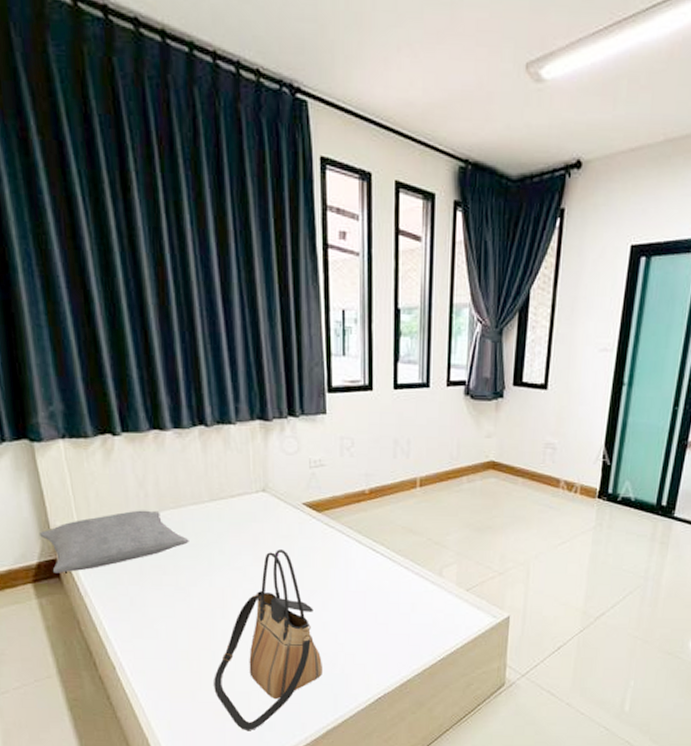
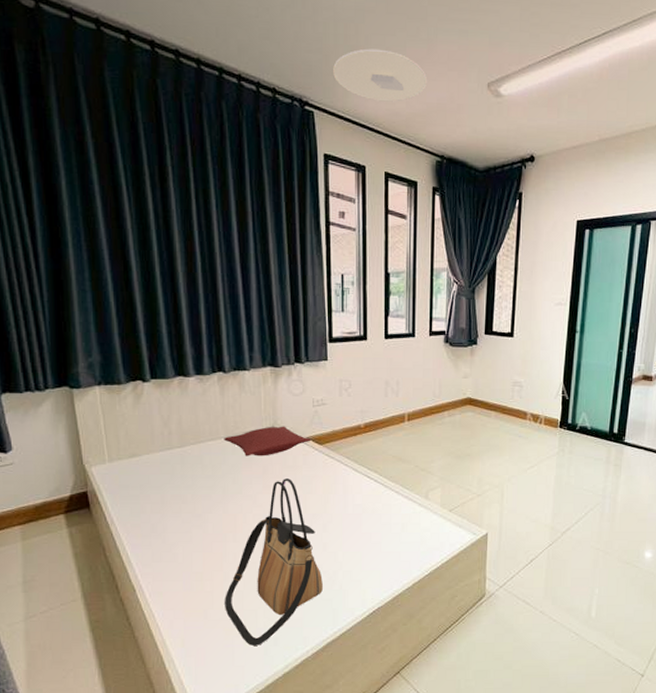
pillow: present [38,510,189,573] -> none [72,446,206,504]
pillow: none [208,489,308,524] -> present [224,426,311,456]
ceiling light: none [331,16,450,89] -> present [333,48,428,102]

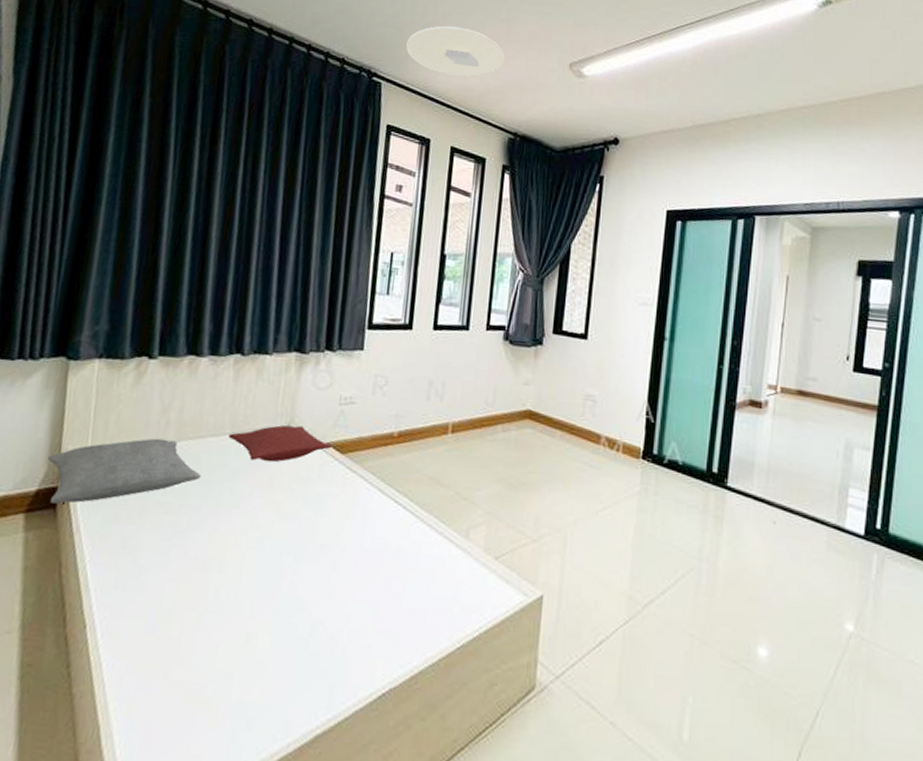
pillow: none [72,446,206,504] -> present [47,438,201,504]
tote bag: present [225,479,323,646] -> none [191,493,323,727]

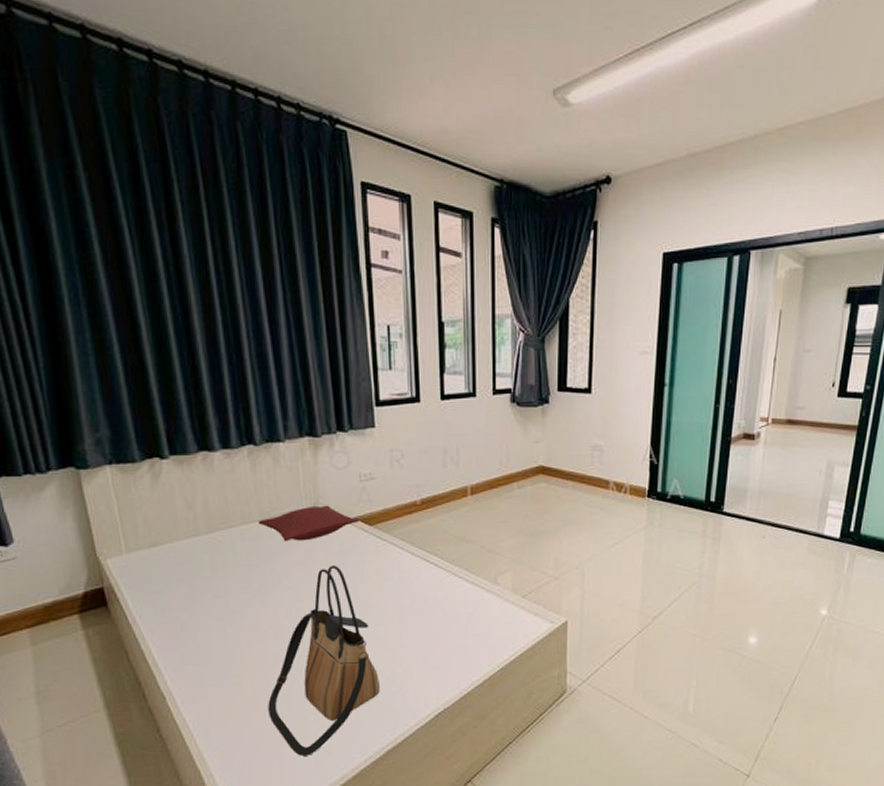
pillow: present [47,438,201,504] -> none [85,532,240,602]
tote bag: none [191,493,323,727] -> present [268,566,380,756]
ceiling light: present [406,26,506,78] -> none [368,51,482,116]

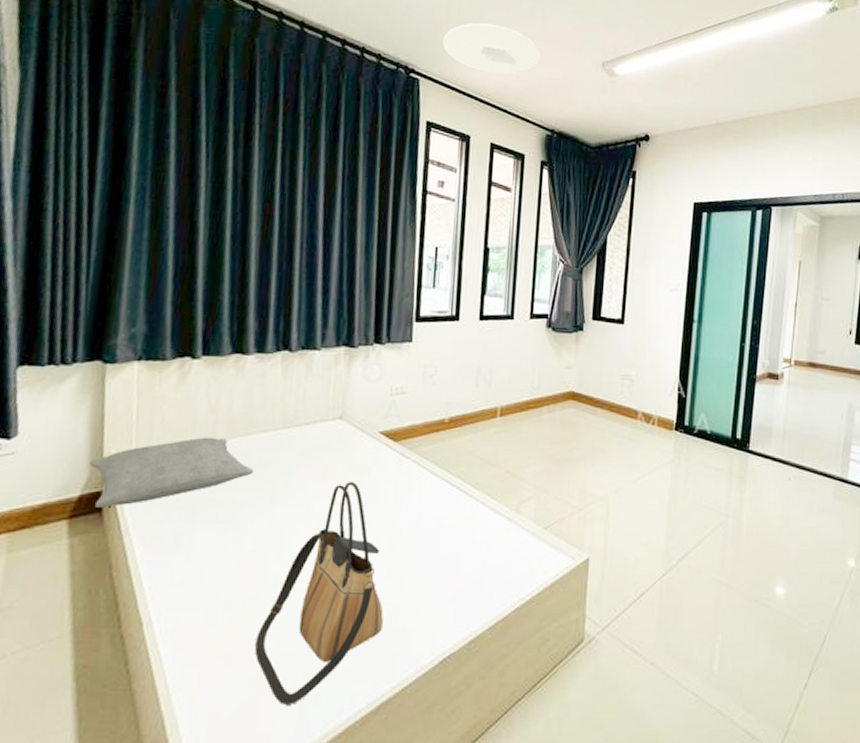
pillow: none [85,532,240,602] -> present [88,437,254,508]
pillow: present [258,505,360,542] -> none [280,417,385,454]
ceiling light: none [368,51,482,116] -> present [443,23,541,75]

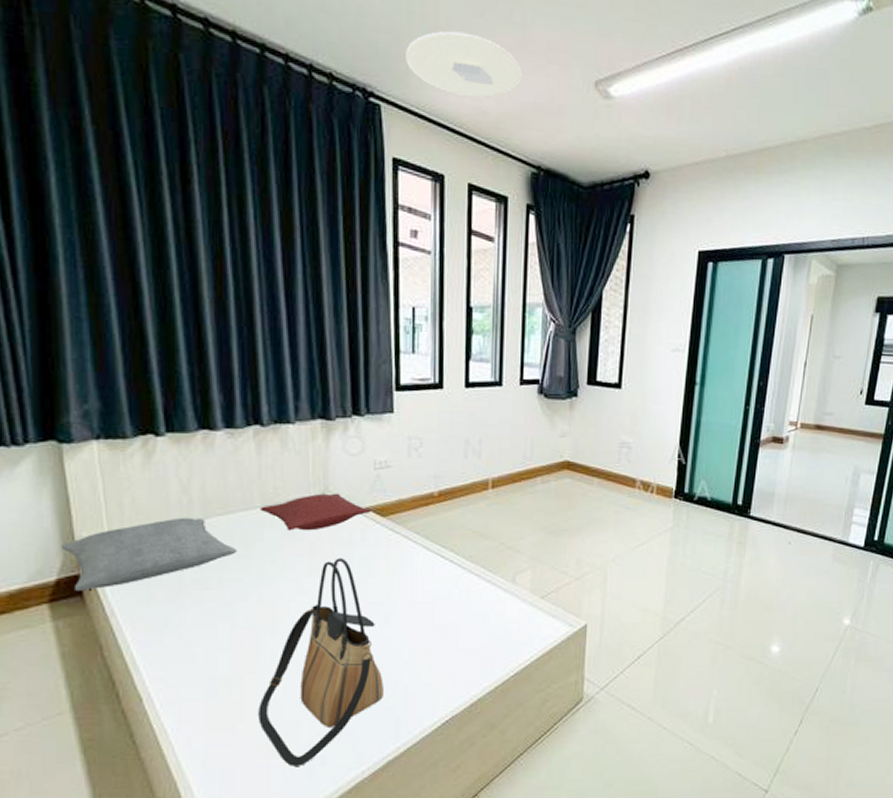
pillow: none [280,417,385,454] -> present [260,493,372,531]

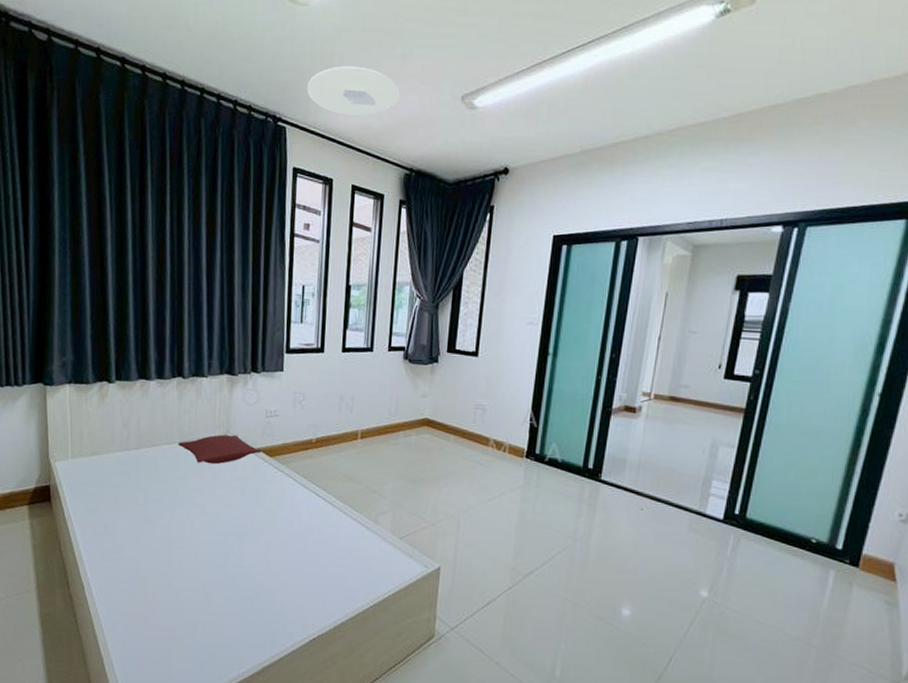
pillow: present [60,517,237,591] -> none [39,446,159,498]
tote bag: present [259,558,384,766] -> none [166,489,264,660]

